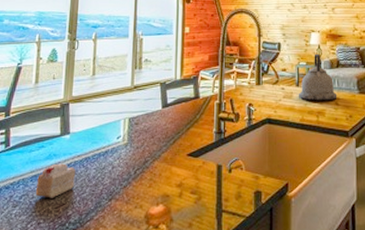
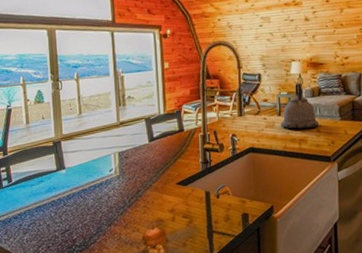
cake slice: present [35,163,76,198] -> none [41,195,76,226]

